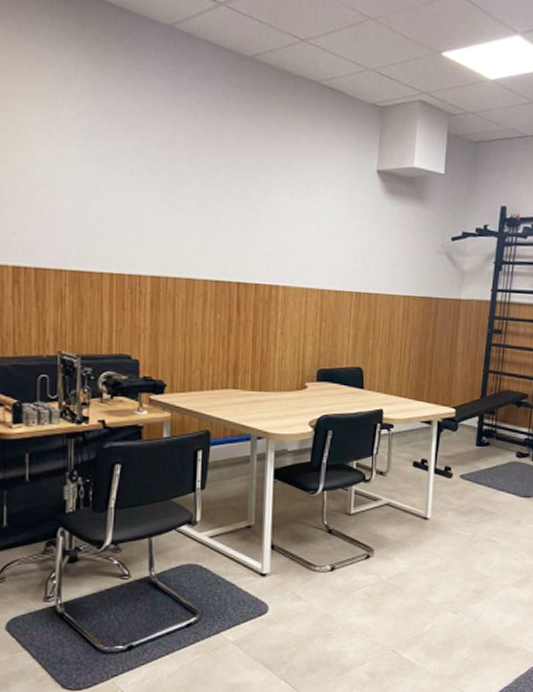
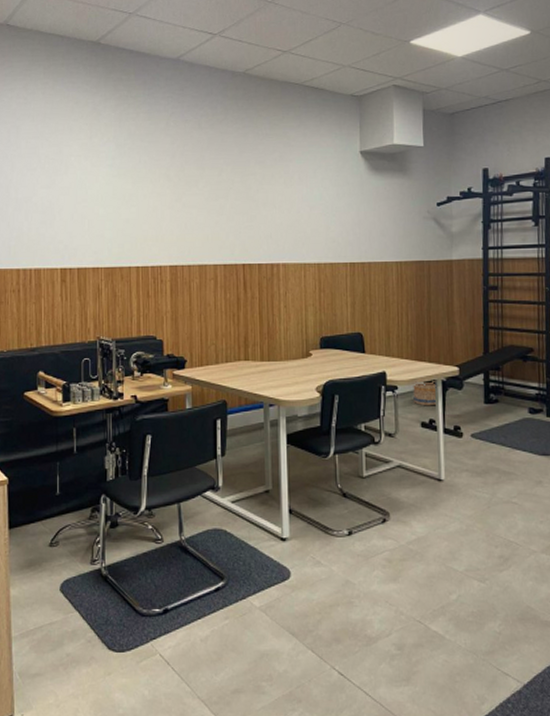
basket: none [408,421,432,446] -> present [413,381,436,406]

